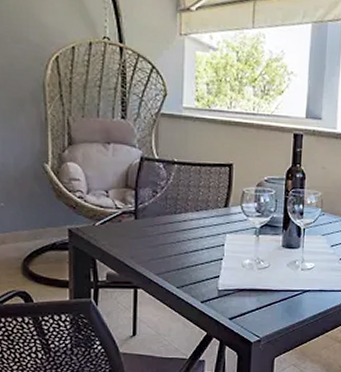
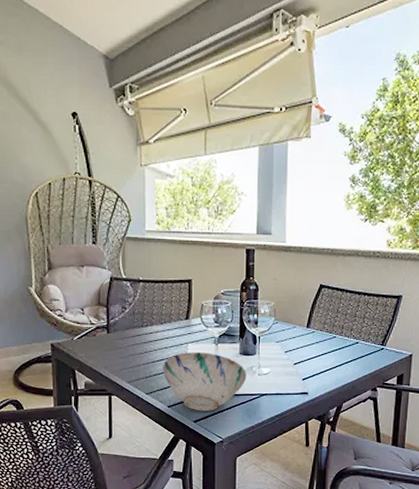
bowl: none [197,242,289,308] -> present [163,351,247,411]

